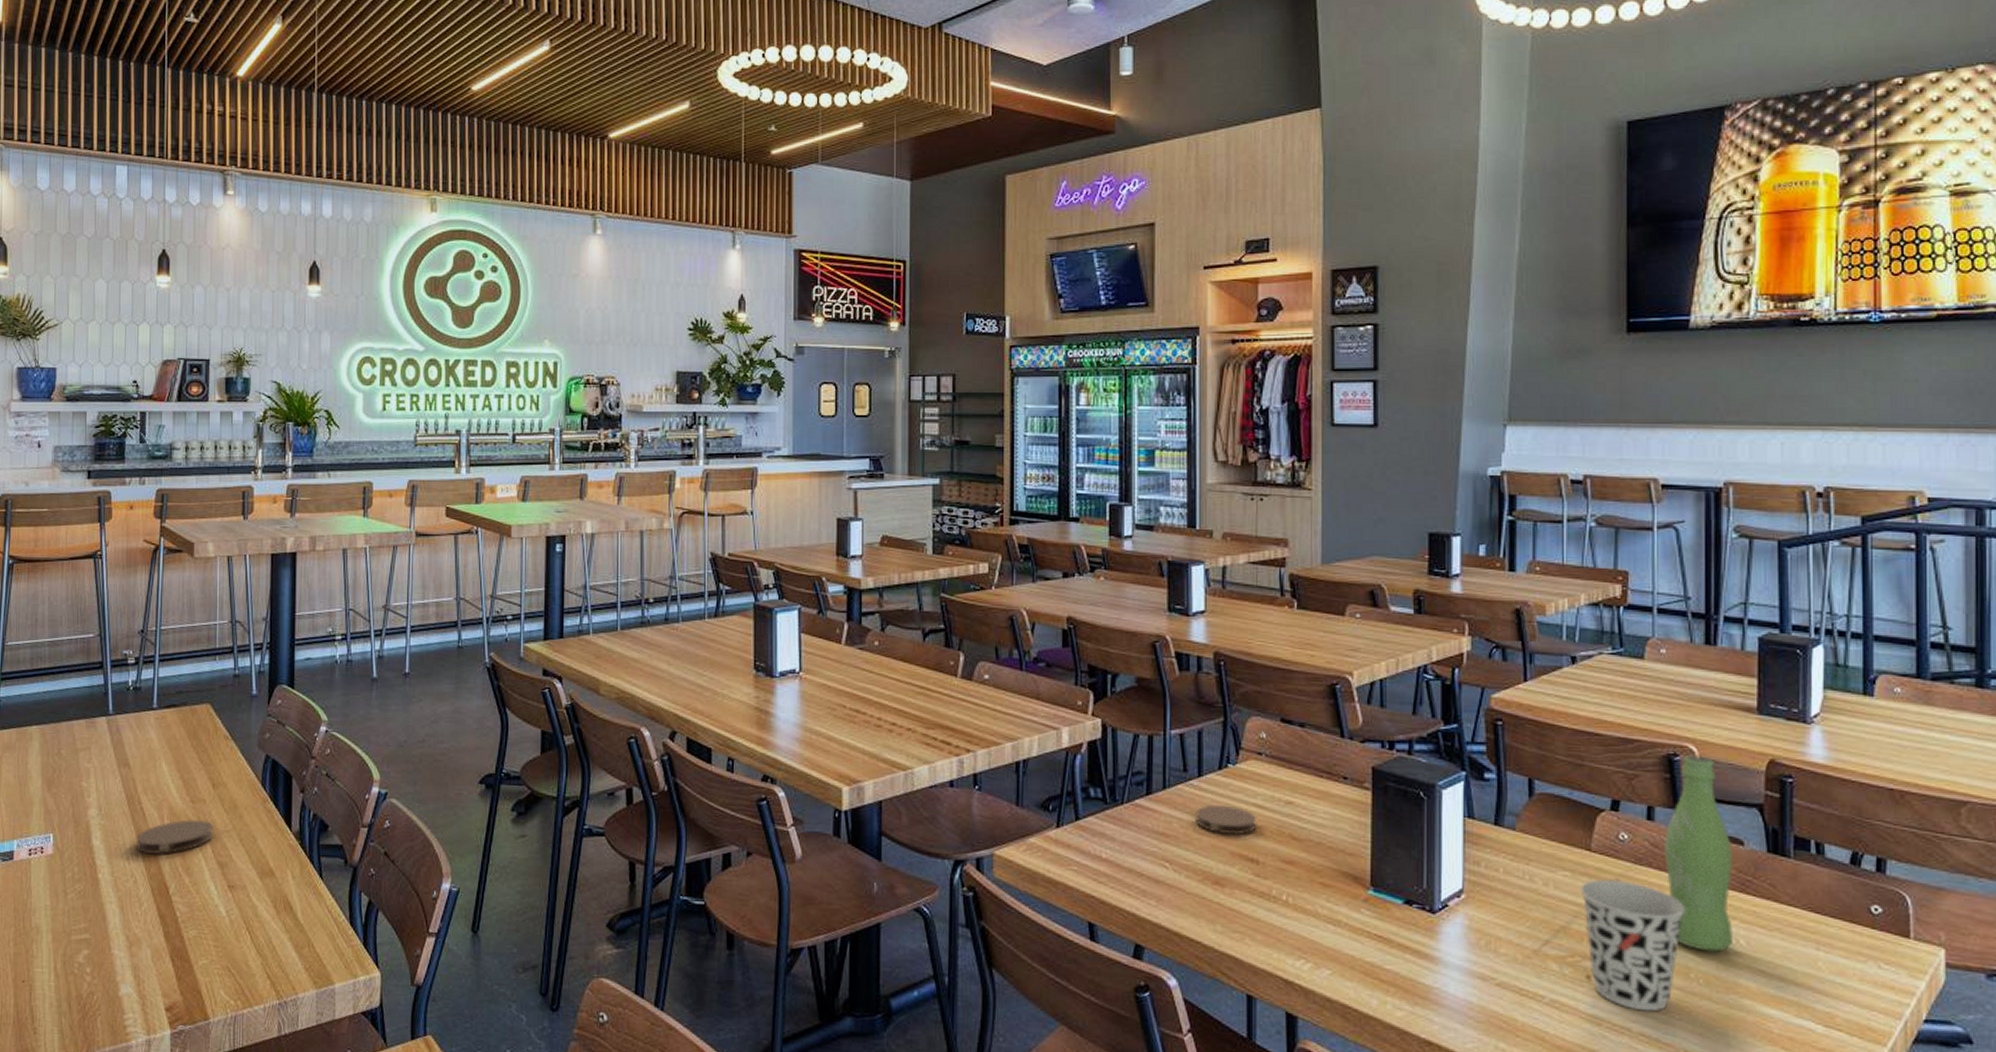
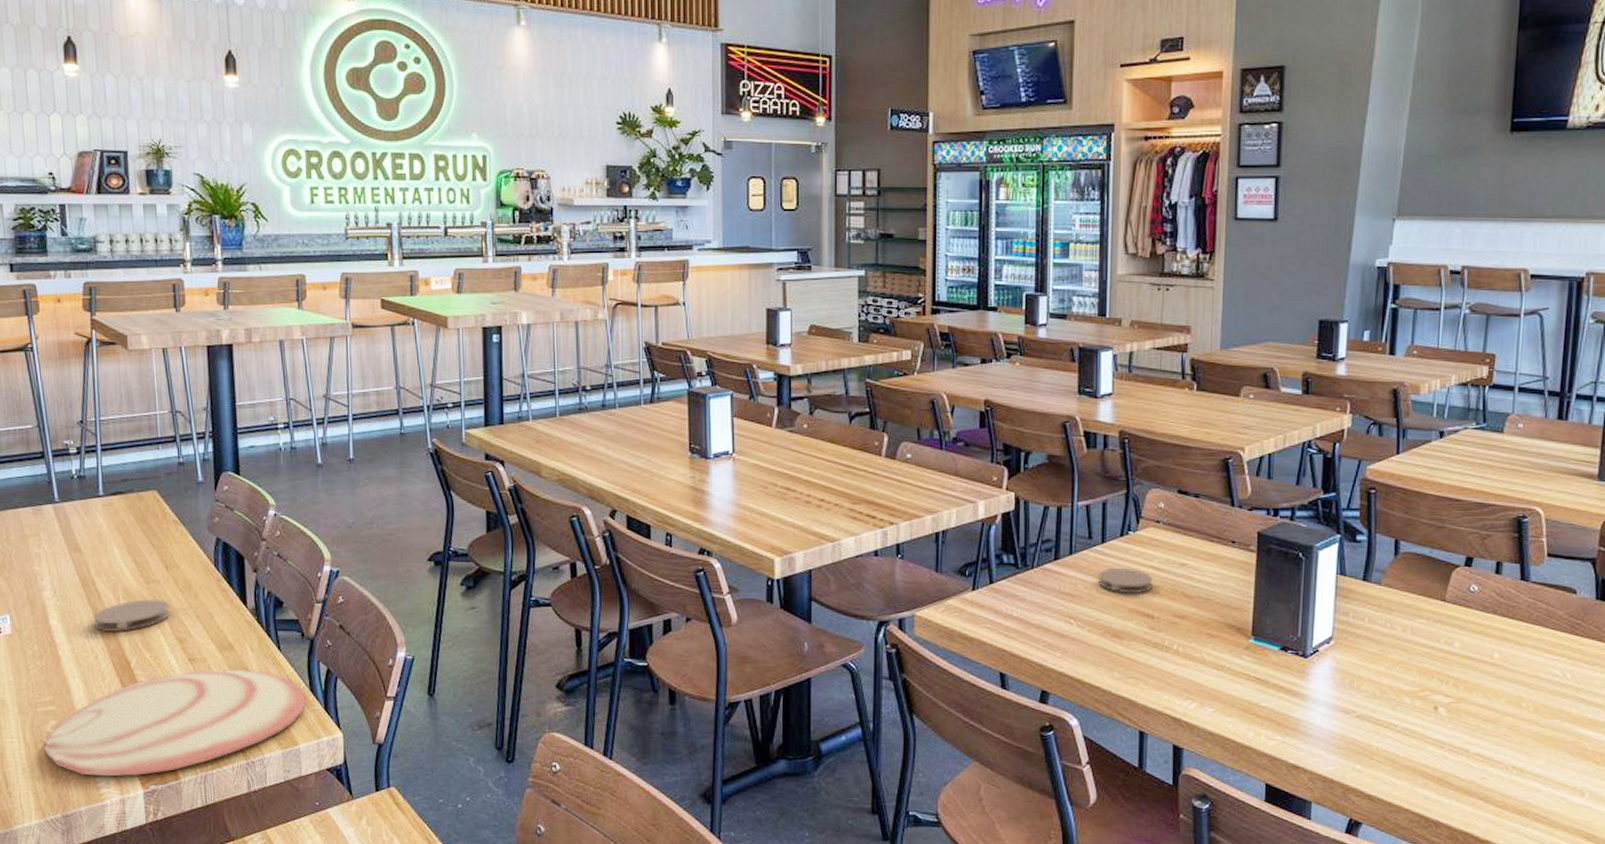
plate: none [74,898,345,1015] -> present [44,669,307,777]
cup: present [1580,879,1685,1012] -> none [1433,626,1522,736]
bottle: present [1663,756,1733,952] -> none [1507,517,1567,684]

